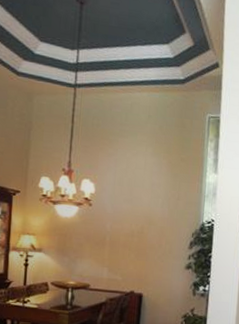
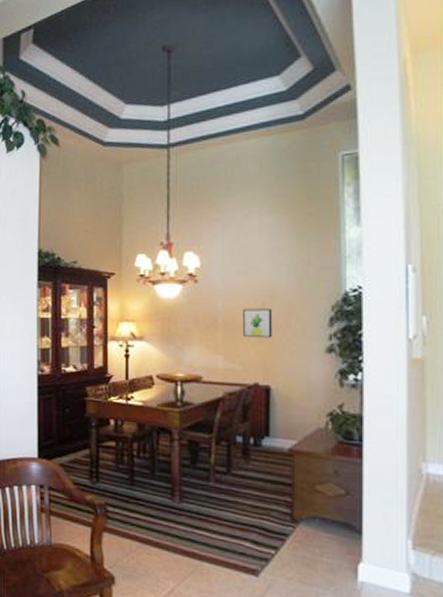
wall art: none [125,230,149,256] -> present [243,308,273,338]

